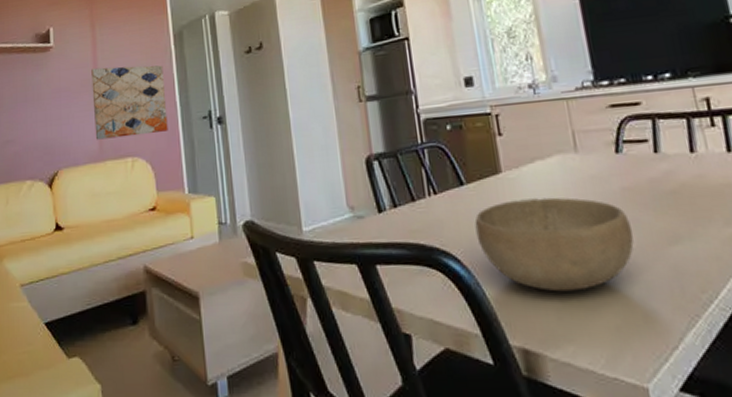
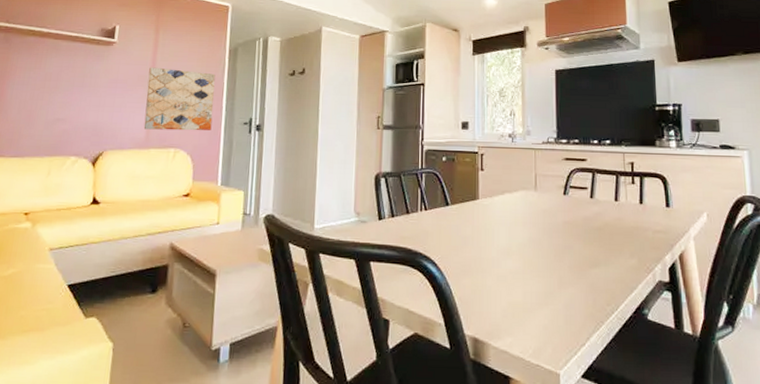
bowl: present [474,197,634,292] -> none [452,222,567,296]

